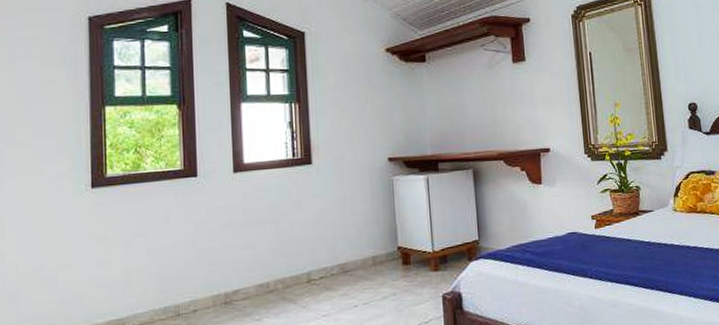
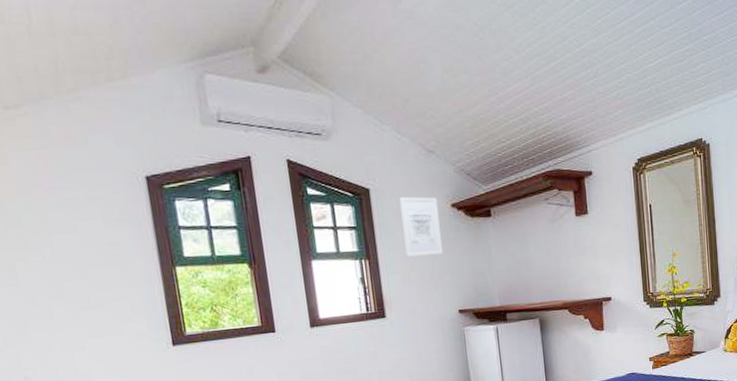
wall art: none [334,40,374,101] -> present [399,196,443,257]

